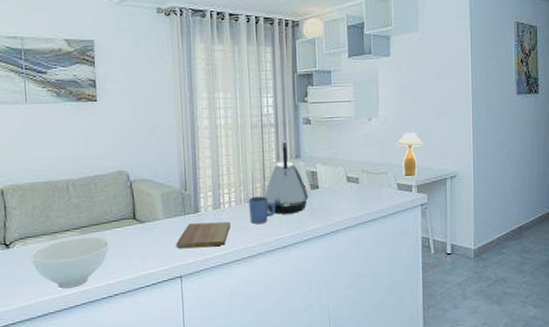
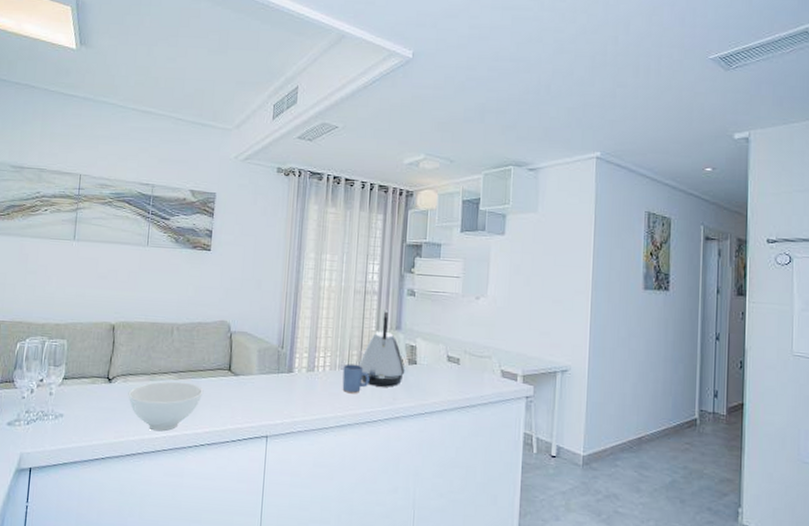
cutting board: present [176,221,230,248] -> none [266,383,322,411]
table lamp: present [397,129,423,176] -> none [505,313,534,364]

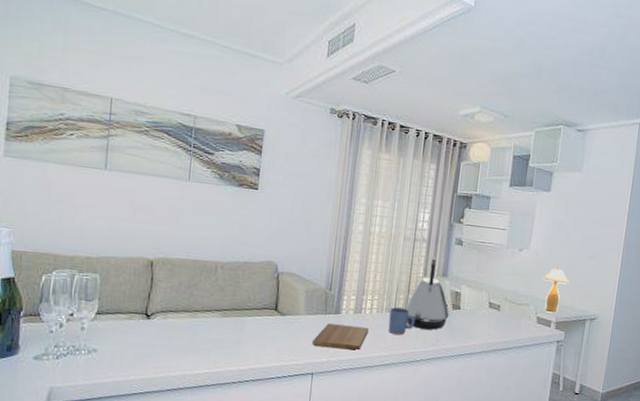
bowl: present [128,381,204,432] -> none [168,319,249,368]
cutting board: none [266,383,322,411] -> present [312,323,369,351]
table lamp: none [505,313,534,364] -> present [543,266,569,312]

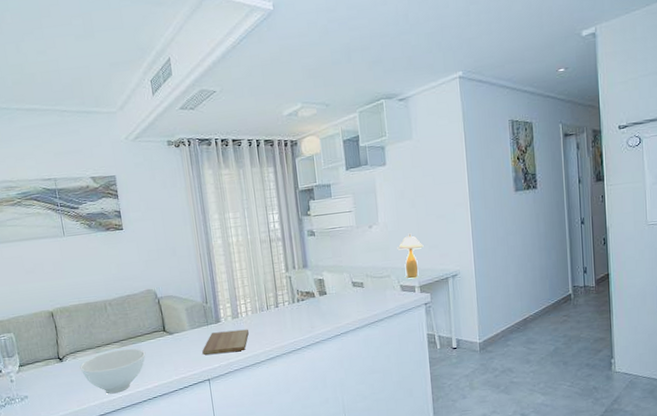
bowl: none [168,319,249,368] -> present [79,348,146,394]
mug: present [388,307,415,335] -> none [263,304,288,331]
kettle: present [405,257,449,330] -> none [276,252,318,320]

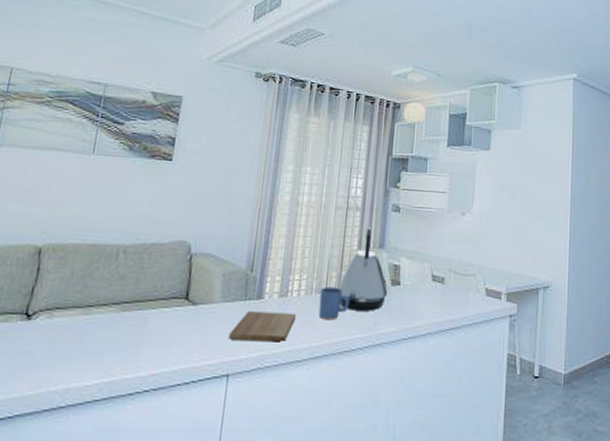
bowl: present [79,348,146,394] -> none [52,314,153,378]
mug: none [263,304,288,331] -> present [318,287,350,321]
kettle: none [276,252,318,320] -> present [337,226,388,311]
table lamp: present [398,233,424,278] -> none [490,229,517,282]

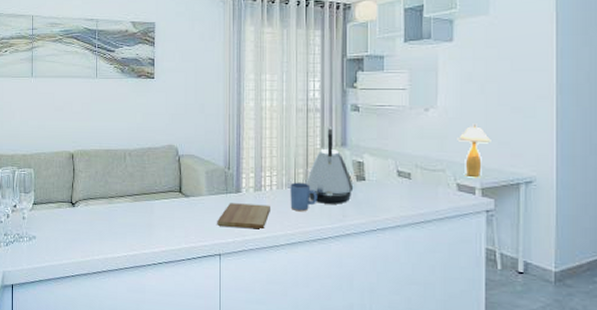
table lamp: none [490,229,517,282] -> present [459,123,491,177]

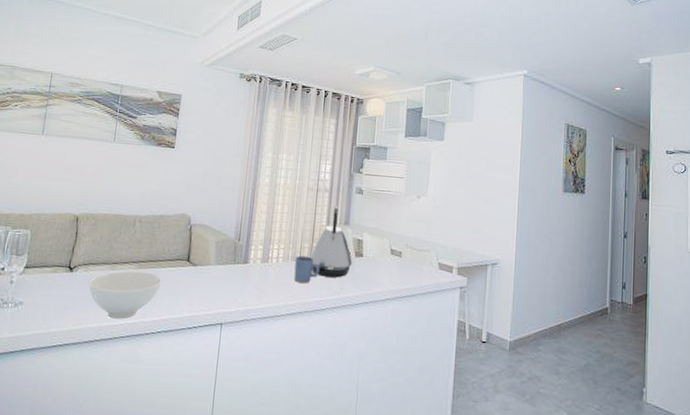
bowl: none [90,204,158,251] -> present [88,270,163,319]
cutting board: present [217,203,270,230] -> none [222,273,275,300]
table lamp: present [459,123,491,177] -> none [442,211,468,258]

